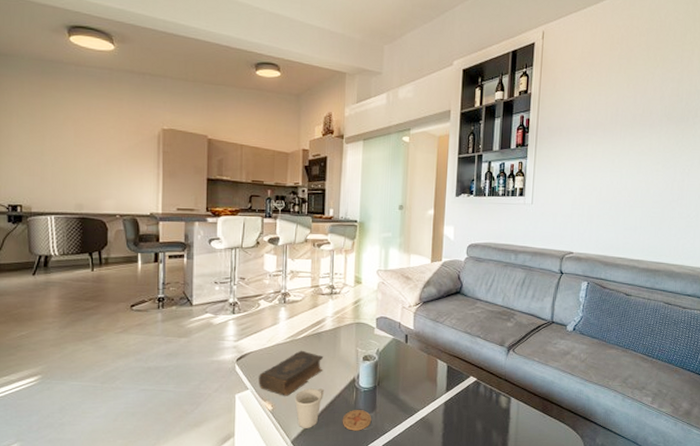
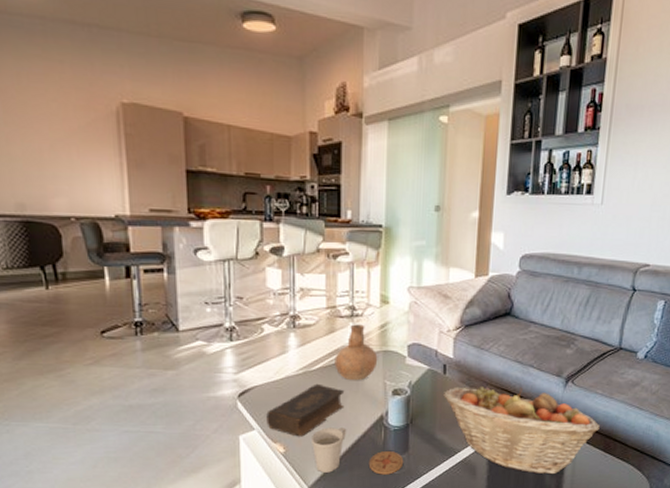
vase: none [316,300,352,348] -> present [334,324,378,381]
fruit basket: none [406,354,538,433] -> present [444,386,600,475]

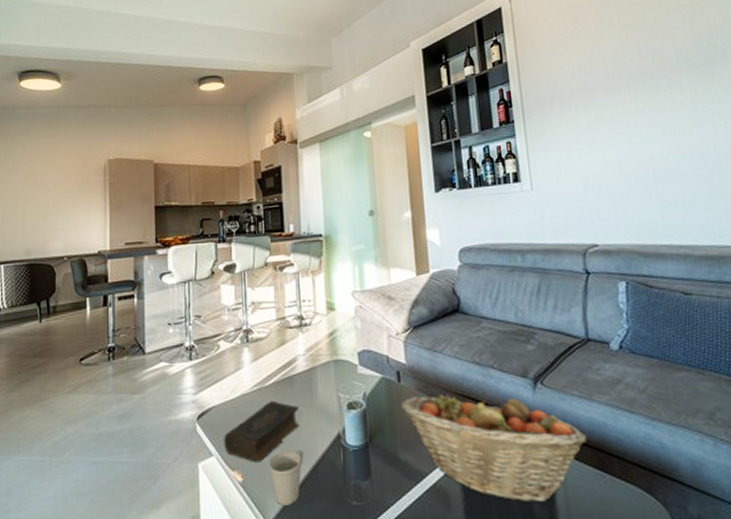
vase: present [334,324,378,381] -> none [287,334,330,396]
coaster: present [368,451,404,475] -> none [329,477,368,507]

